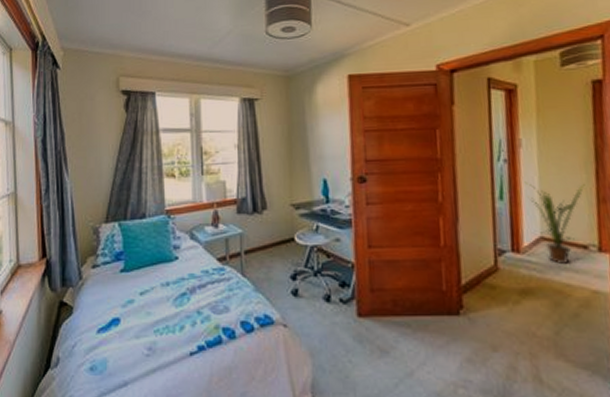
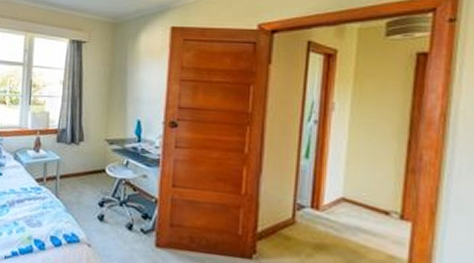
house plant: present [524,181,585,264] -> none [332,143,395,227]

